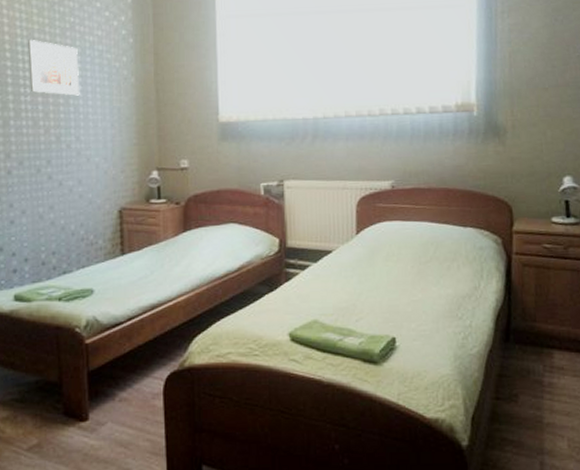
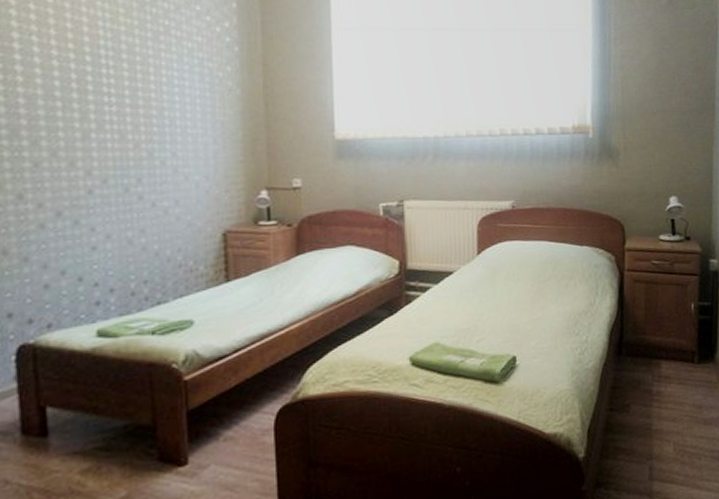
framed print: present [28,39,80,96] -> none [113,42,177,107]

